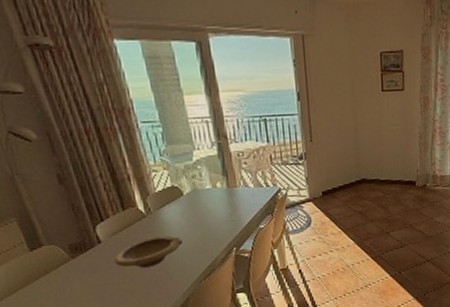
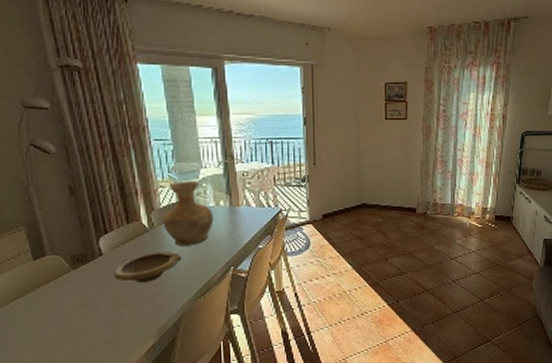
vase: none [159,163,212,230] -> present [163,180,214,246]

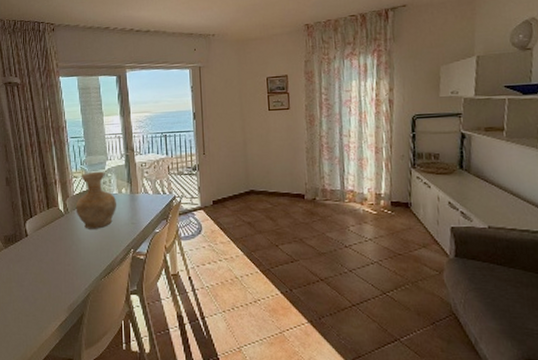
bowl: present [113,251,182,283] -> none [35,233,90,261]

